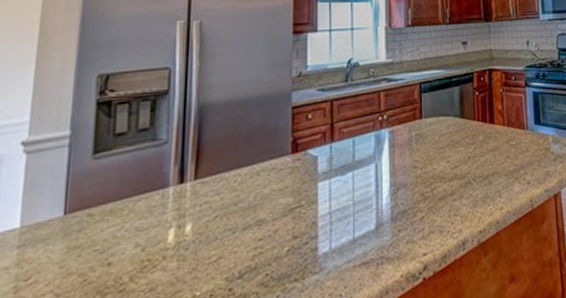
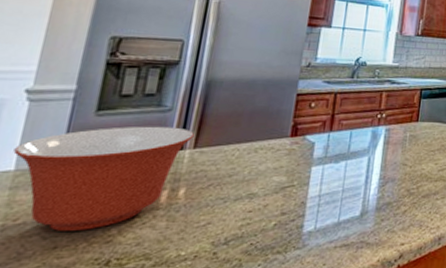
mixing bowl: none [17,160,193,286] -> present [13,126,194,231]

